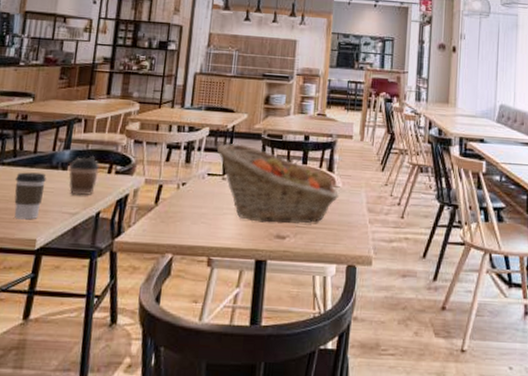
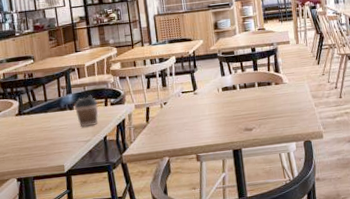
coffee cup: present [14,172,46,220] -> none [36,115,61,153]
fruit basket: present [216,143,338,224] -> none [184,64,287,122]

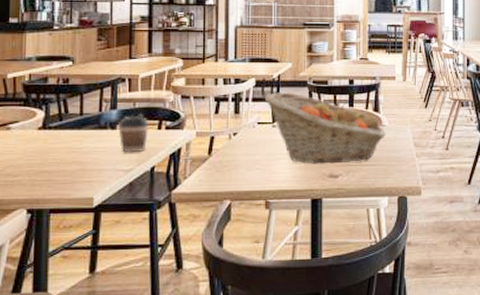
fruit basket: none [184,64,287,122] -> present [264,92,386,164]

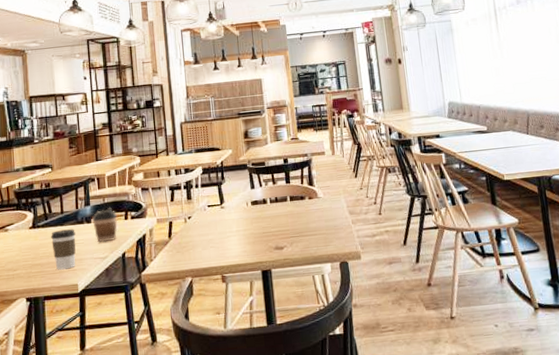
coffee cup: none [65,134,96,180] -> present [51,229,76,270]
fruit basket: present [264,92,386,164] -> none [211,176,322,239]

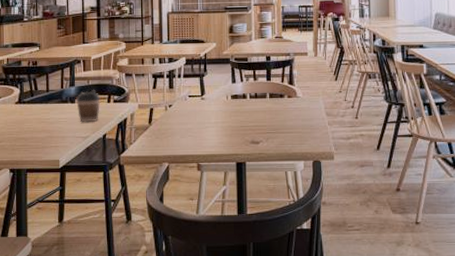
coffee cup: present [51,229,76,270] -> none [36,107,60,145]

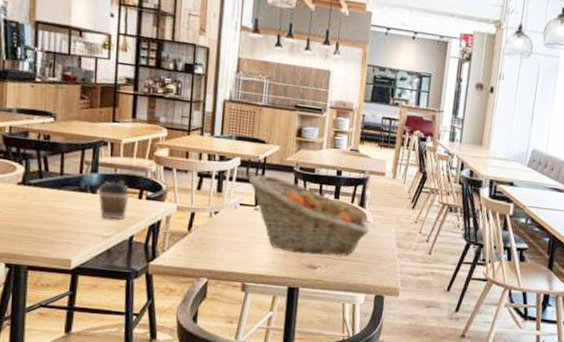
fruit basket: none [193,69,300,132] -> present [248,174,369,255]

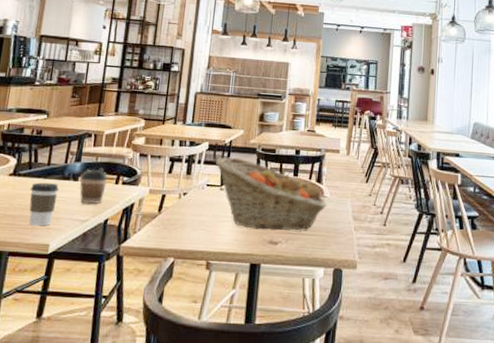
coffee cup: none [44,193,76,241] -> present [29,182,59,227]

